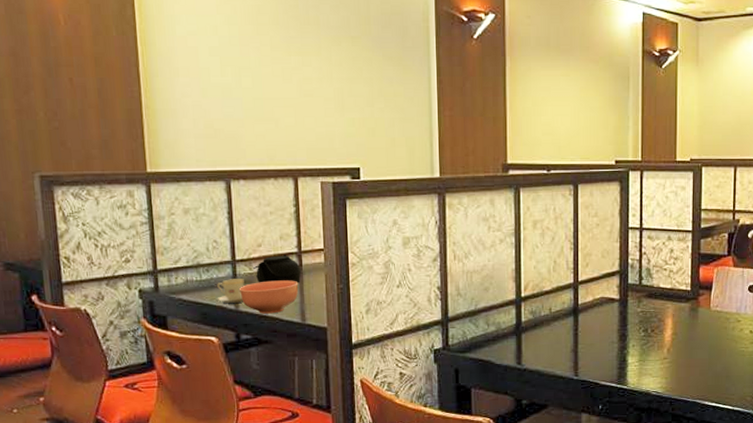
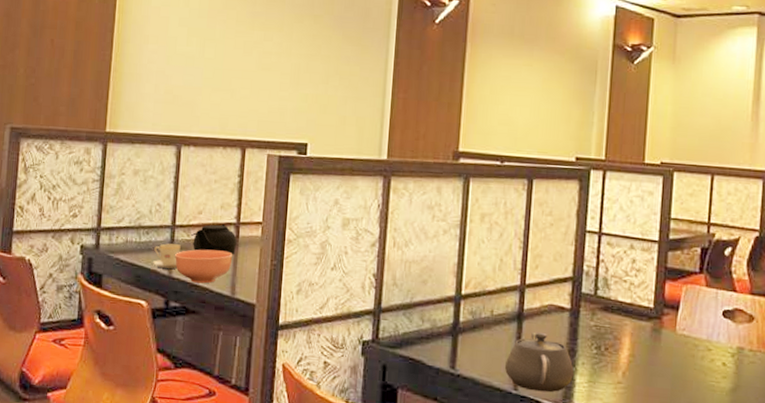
teapot: none [566,323,626,375] -> present [505,331,574,393]

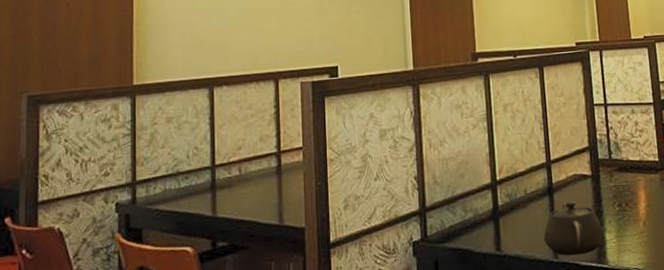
teacup: present [152,243,181,269] -> none [194,183,223,211]
bowl: present [174,249,233,284] -> none [217,181,277,219]
teapot: present [191,223,238,255] -> none [232,155,280,187]

